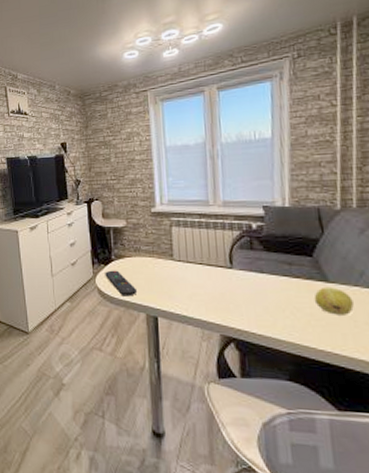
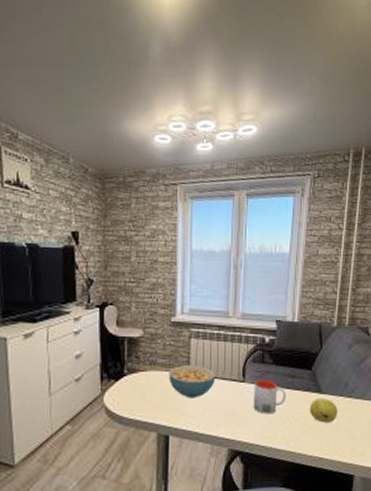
remote control: present [105,270,138,297] -> none [115,386,150,415]
cereal bowl: none [153,252,201,283] -> present [169,365,216,399]
mug: none [243,266,284,302] -> present [253,379,286,415]

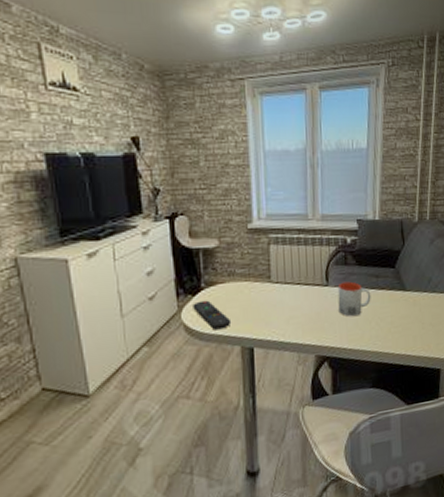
remote control: none [115,386,150,415] -> present [193,300,232,330]
cereal bowl: present [169,365,216,399] -> none [249,272,298,308]
fruit: present [309,397,338,423] -> none [394,294,423,320]

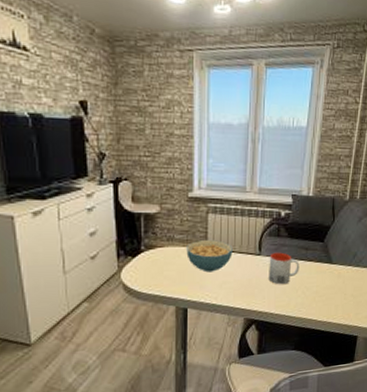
remote control: present [193,300,232,330] -> none [132,262,168,291]
cereal bowl: none [249,272,298,308] -> present [186,240,233,273]

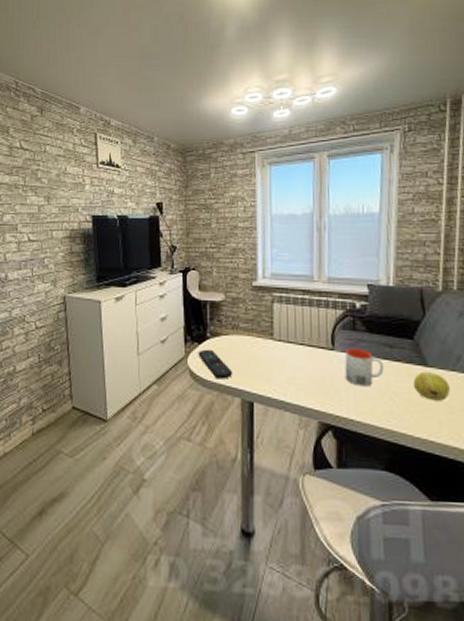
remote control: none [132,262,168,291] -> present [198,349,233,379]
cereal bowl: present [186,240,233,273] -> none [251,330,301,365]
fruit: none [320,267,346,291] -> present [412,371,450,401]

